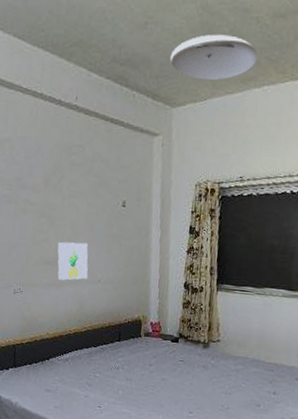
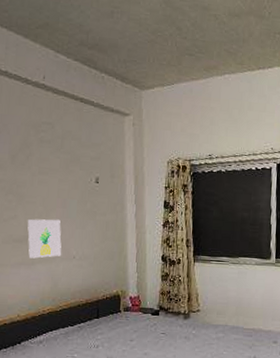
ceiling light: present [170,34,258,81] -> none [137,26,218,67]

